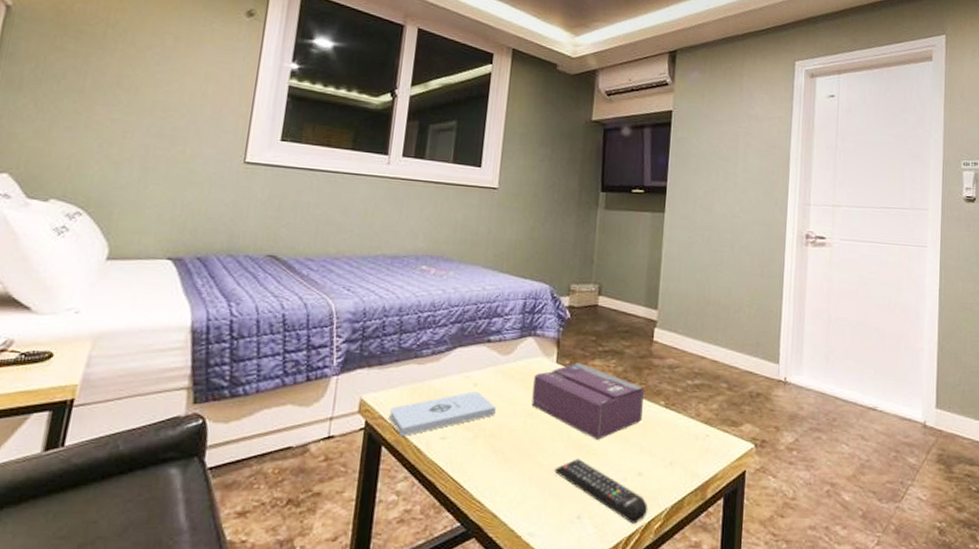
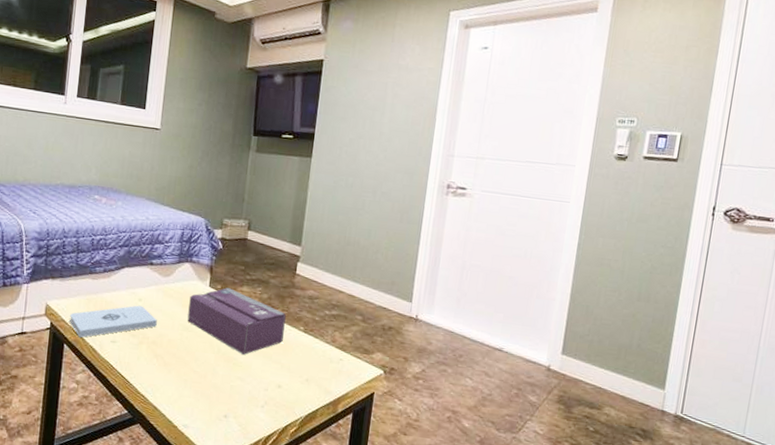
remote control: present [554,459,648,524] -> none [206,368,286,427]

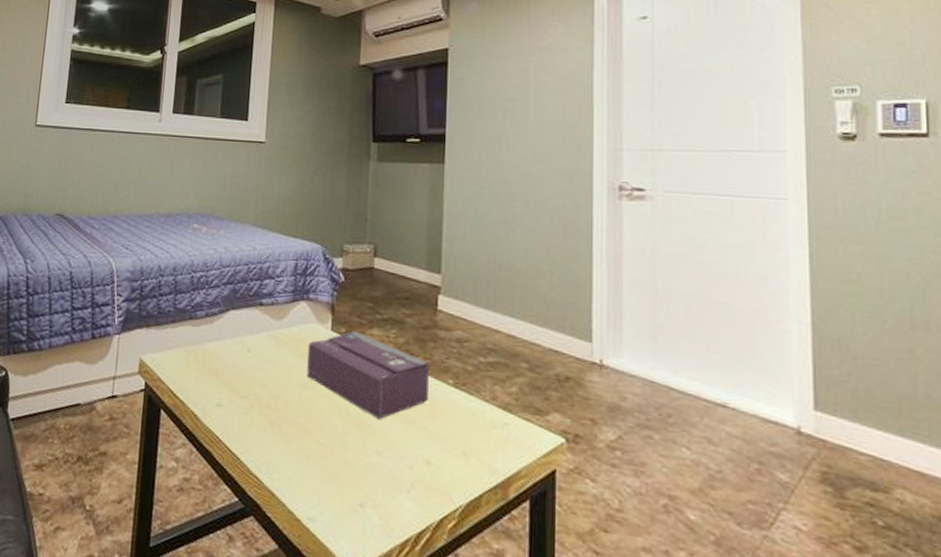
notepad: present [69,305,157,338] -> none [167,357,270,401]

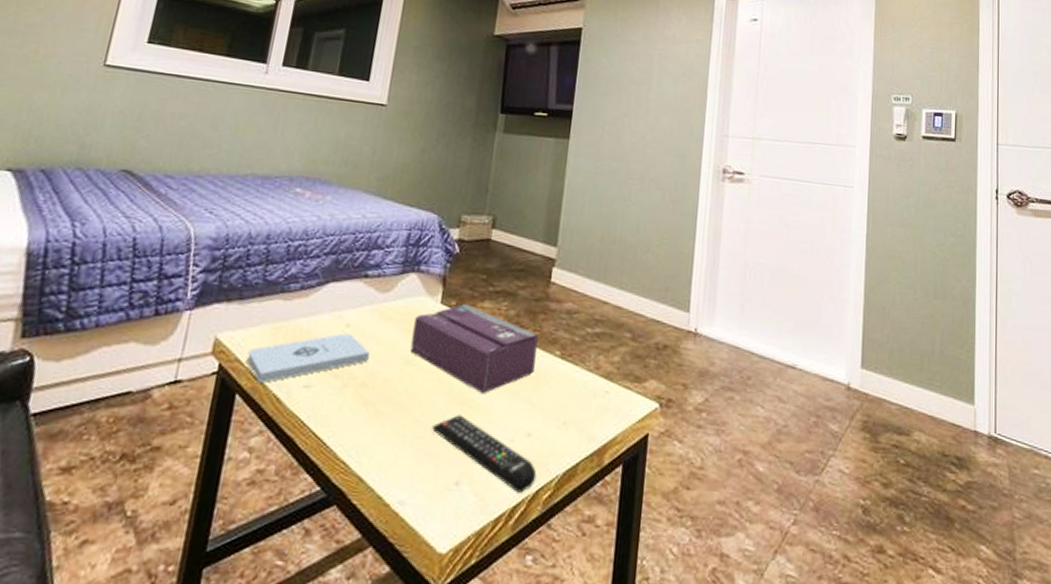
notepad: none [167,357,270,401] -> present [246,333,370,383]
remote control: none [333,439,440,520] -> present [432,415,537,493]

